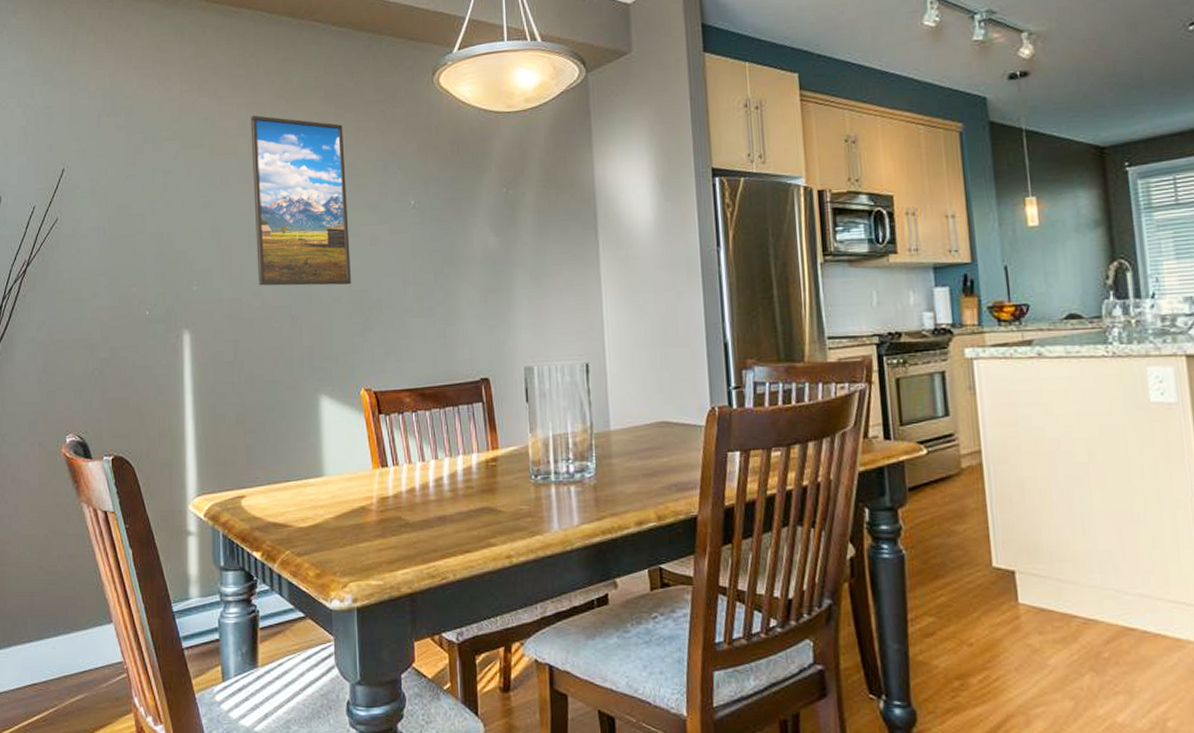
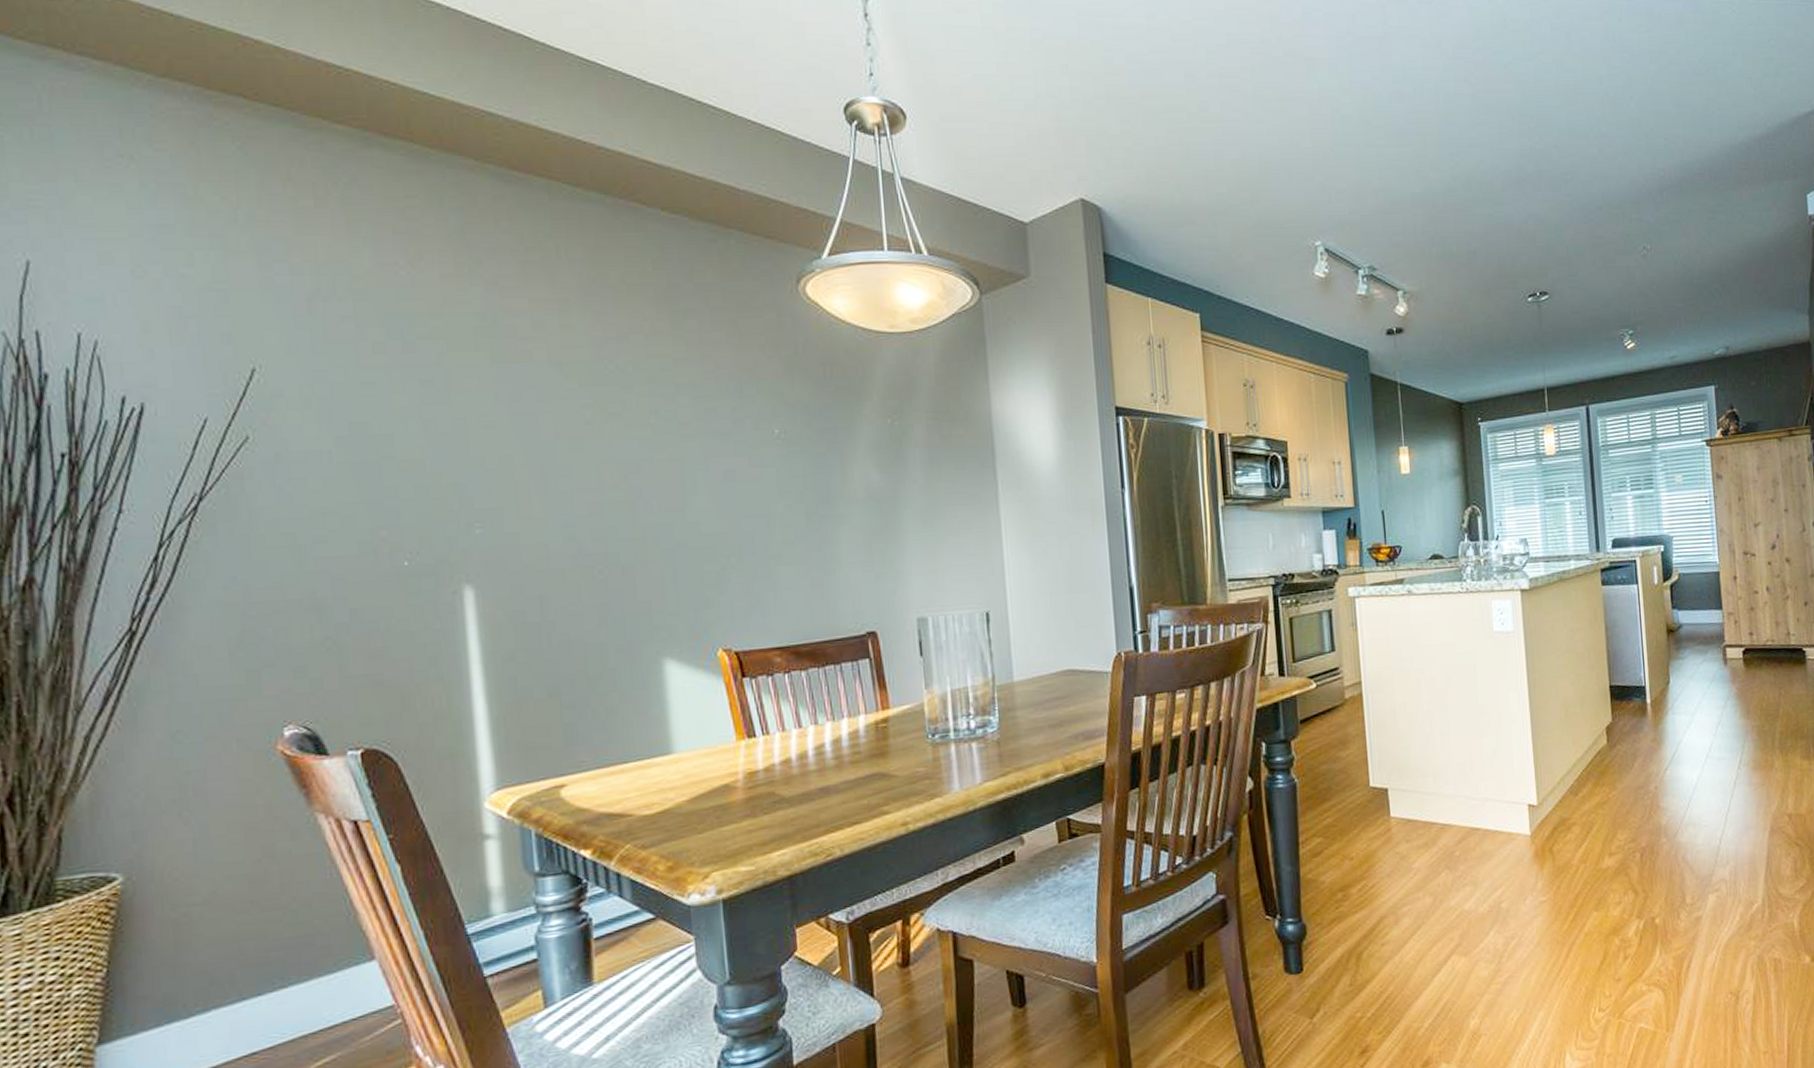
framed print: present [250,115,351,286] -> none [549,314,700,529]

